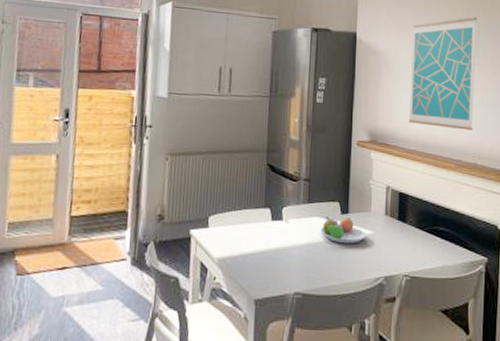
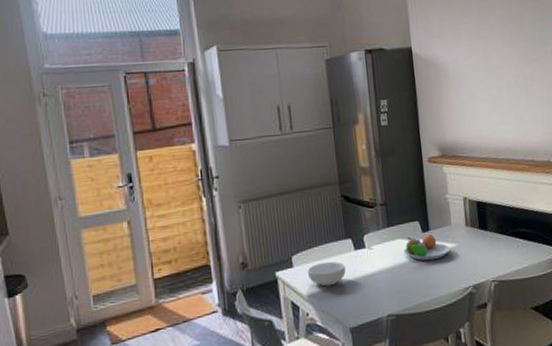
cereal bowl: none [221,227,260,253] -> present [307,261,346,287]
wall art: present [408,17,477,131] -> none [467,12,542,132]

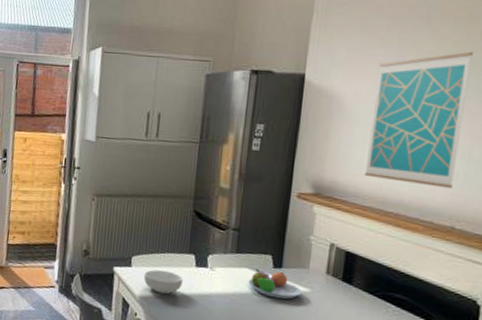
wall art: none [467,12,542,132] -> present [364,52,473,189]

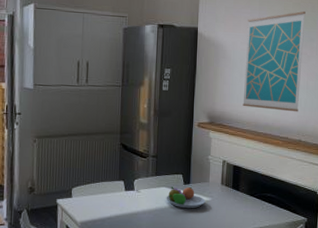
cereal bowl: present [143,270,183,295] -> none [83,197,115,218]

